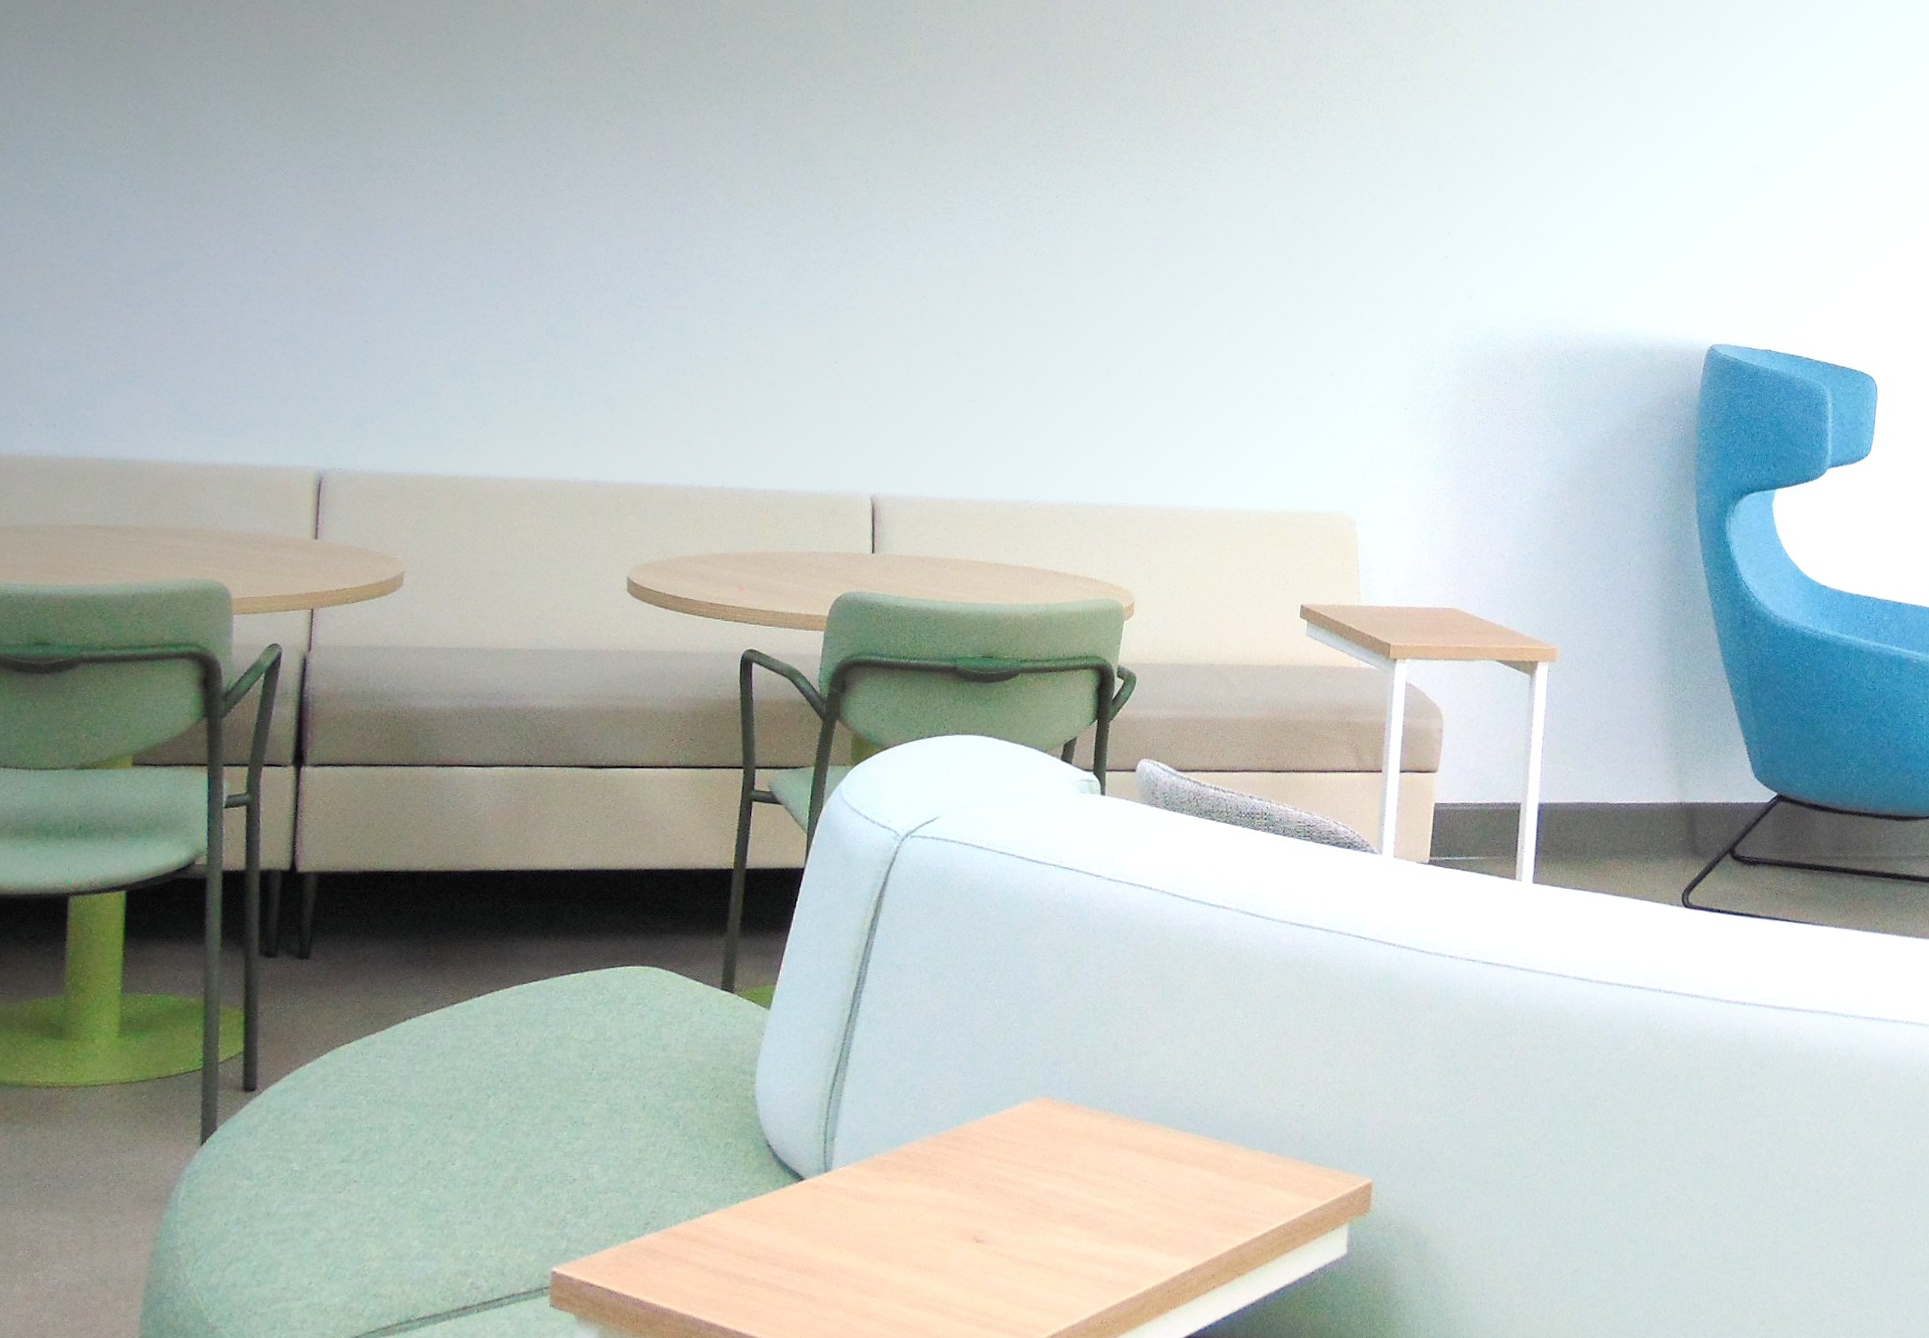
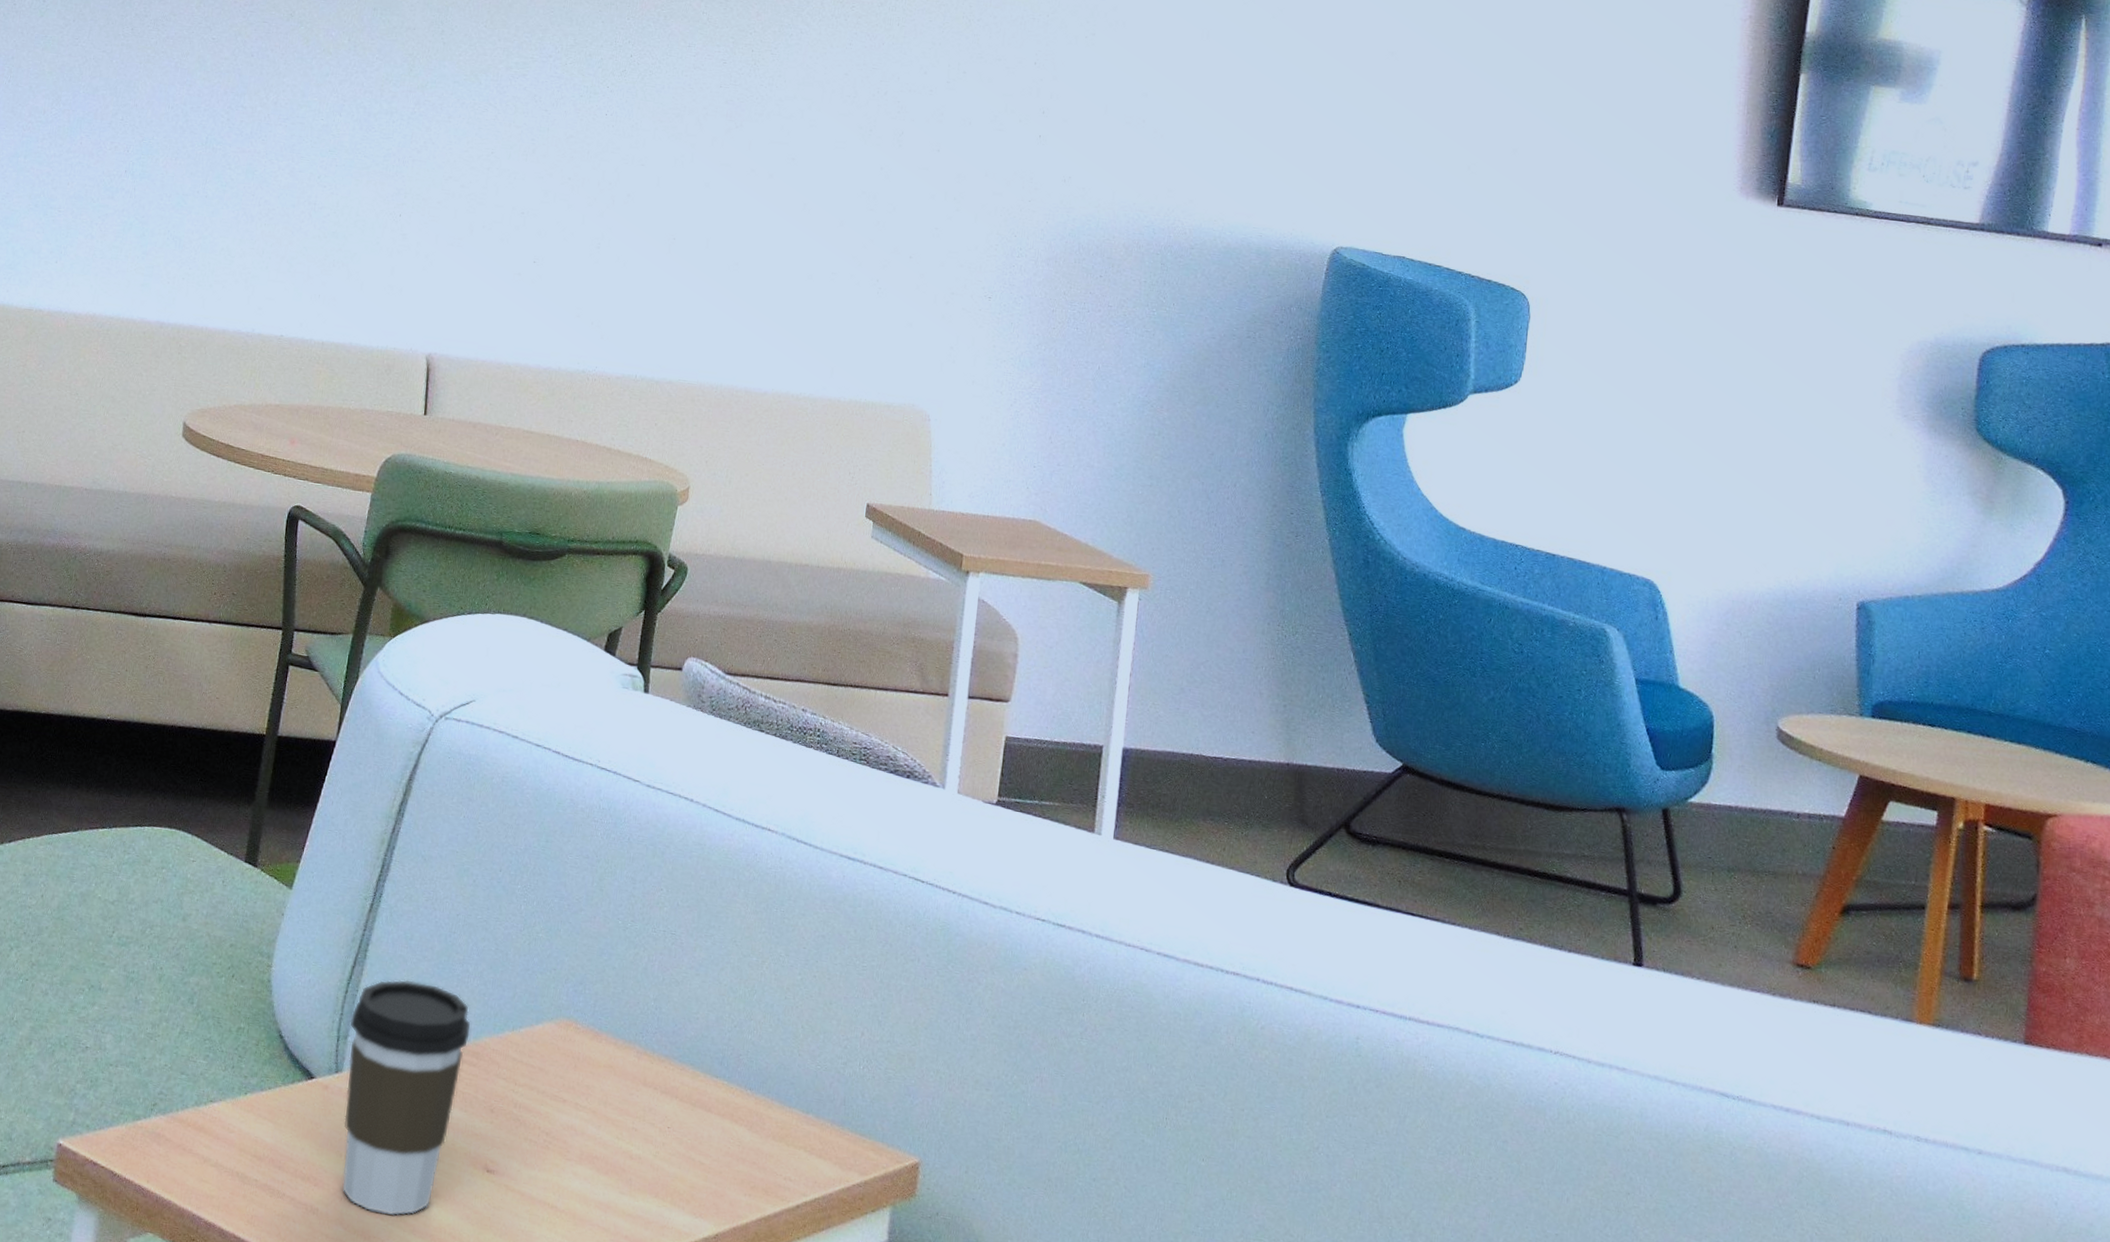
coffee cup: none [835,1081,953,1293] -> present [342,980,471,1216]

